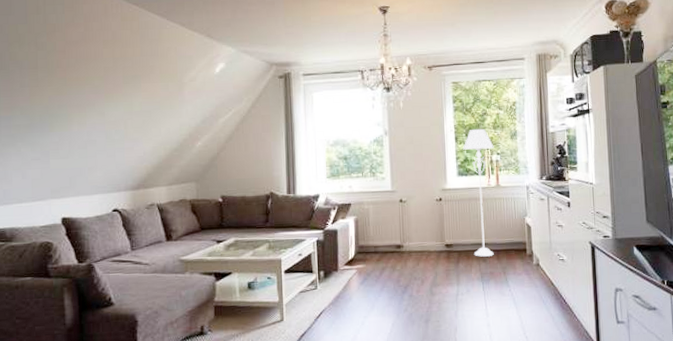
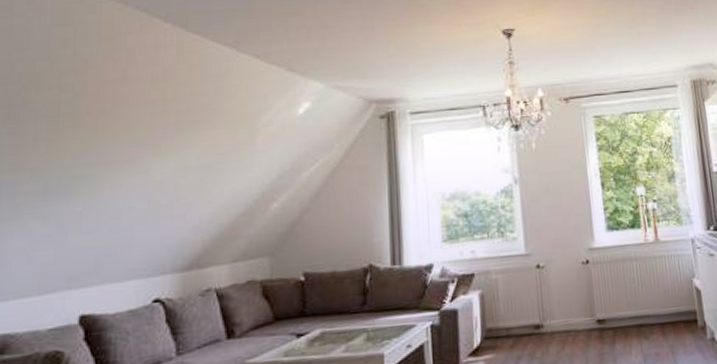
floor lamp: present [463,128,494,257] -> none [611,170,658,334]

